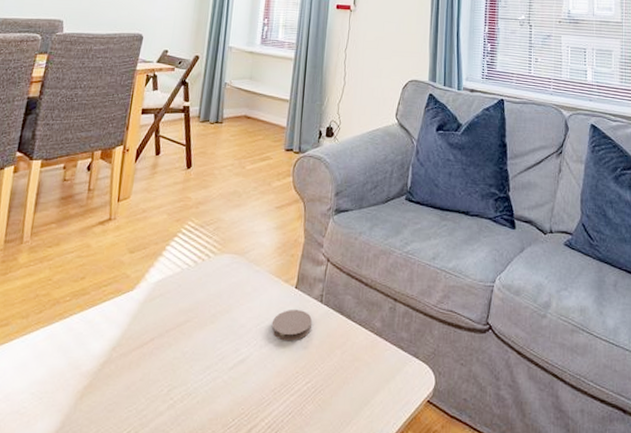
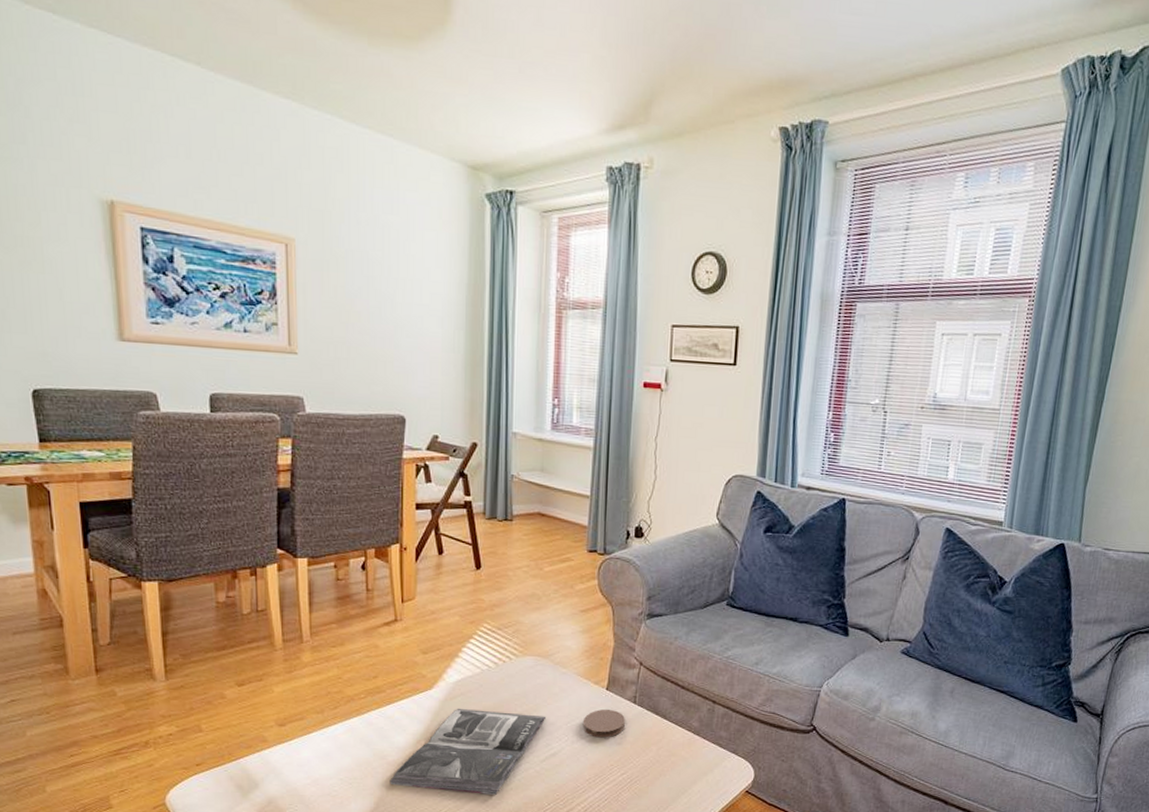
magazine: none [79,310,237,409] -> present [390,708,545,795]

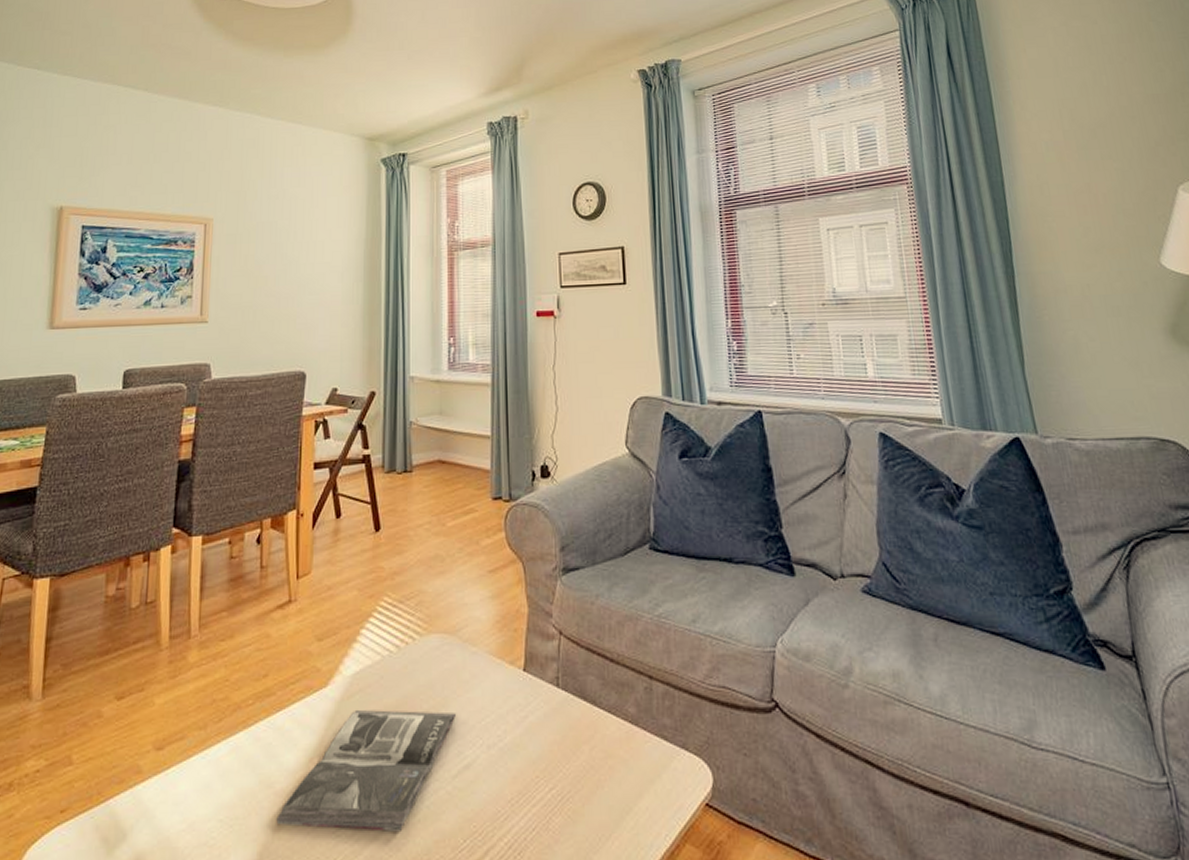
coaster: present [582,709,625,738] -> none [499,698,549,738]

